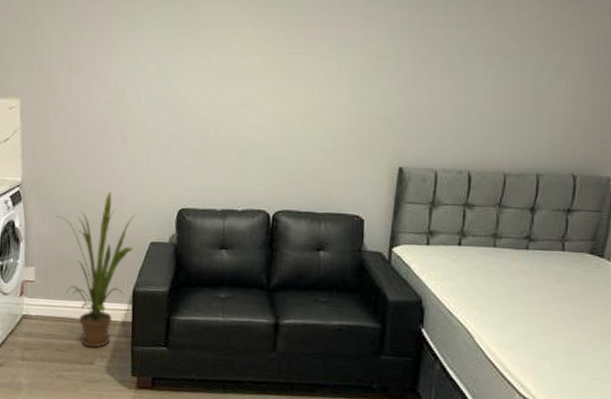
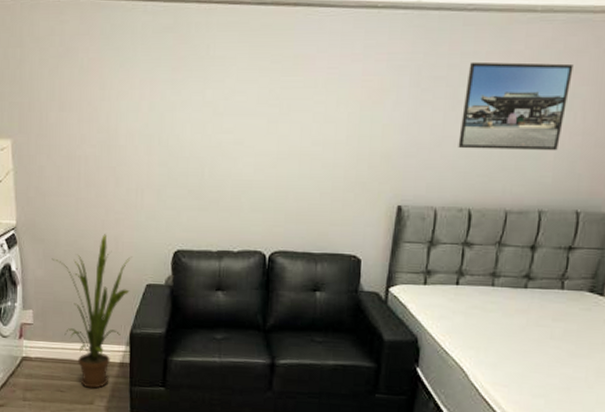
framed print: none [456,32,563,117] -> present [458,61,574,151]

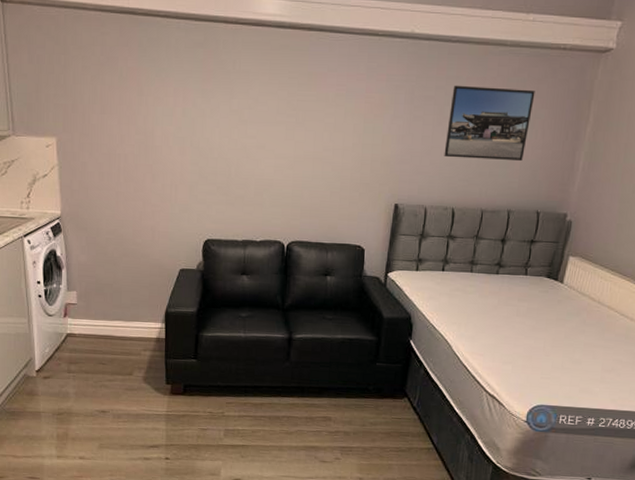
house plant: present [52,234,132,389] -> none [94,224,167,361]

